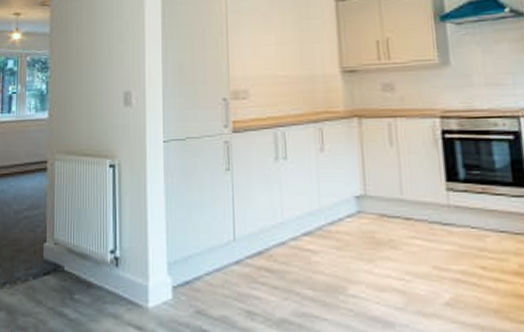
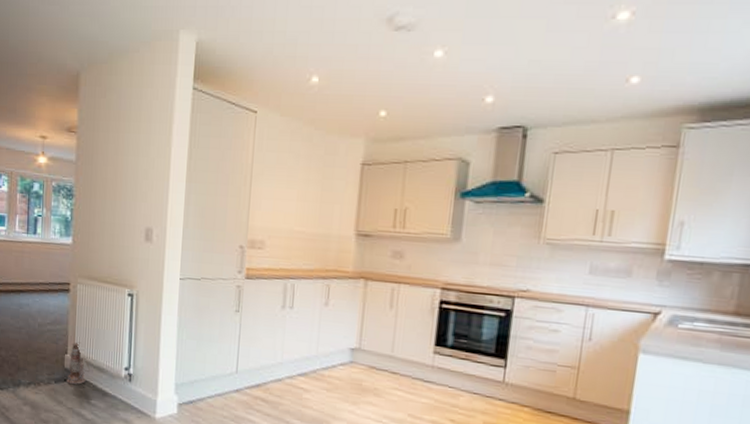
lantern: none [46,227,72,279] -> present [66,342,90,385]

